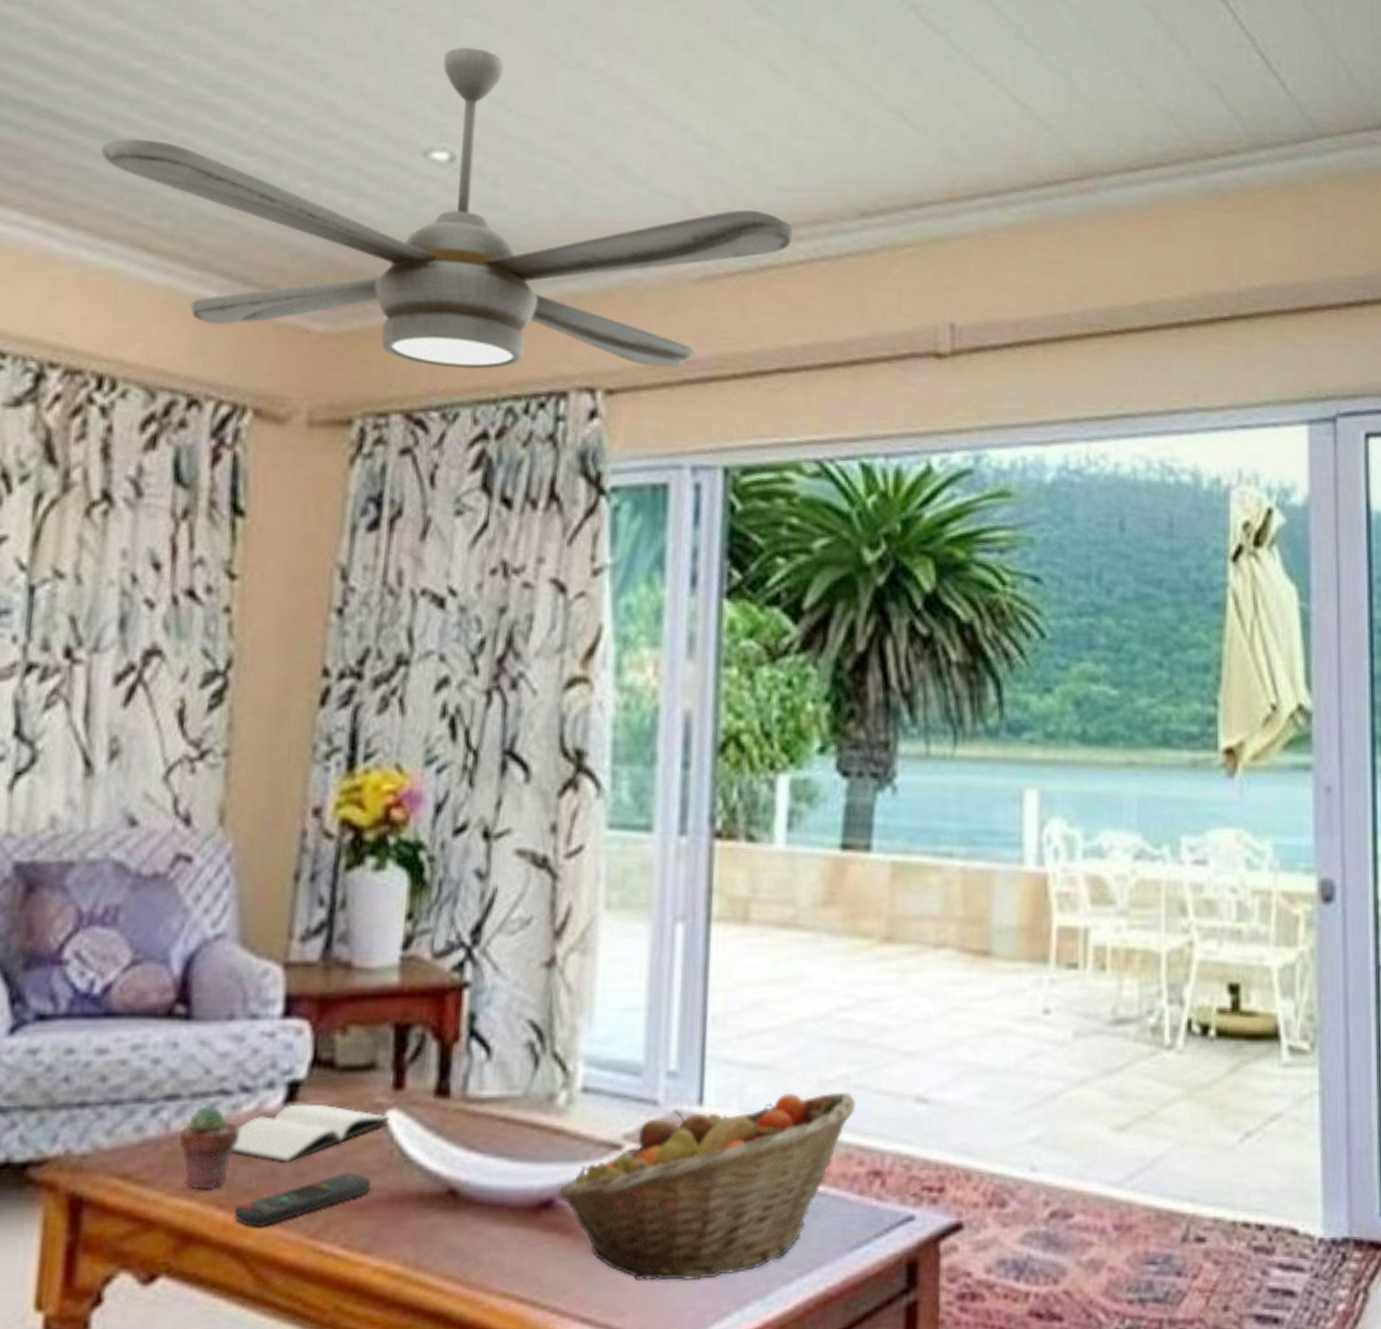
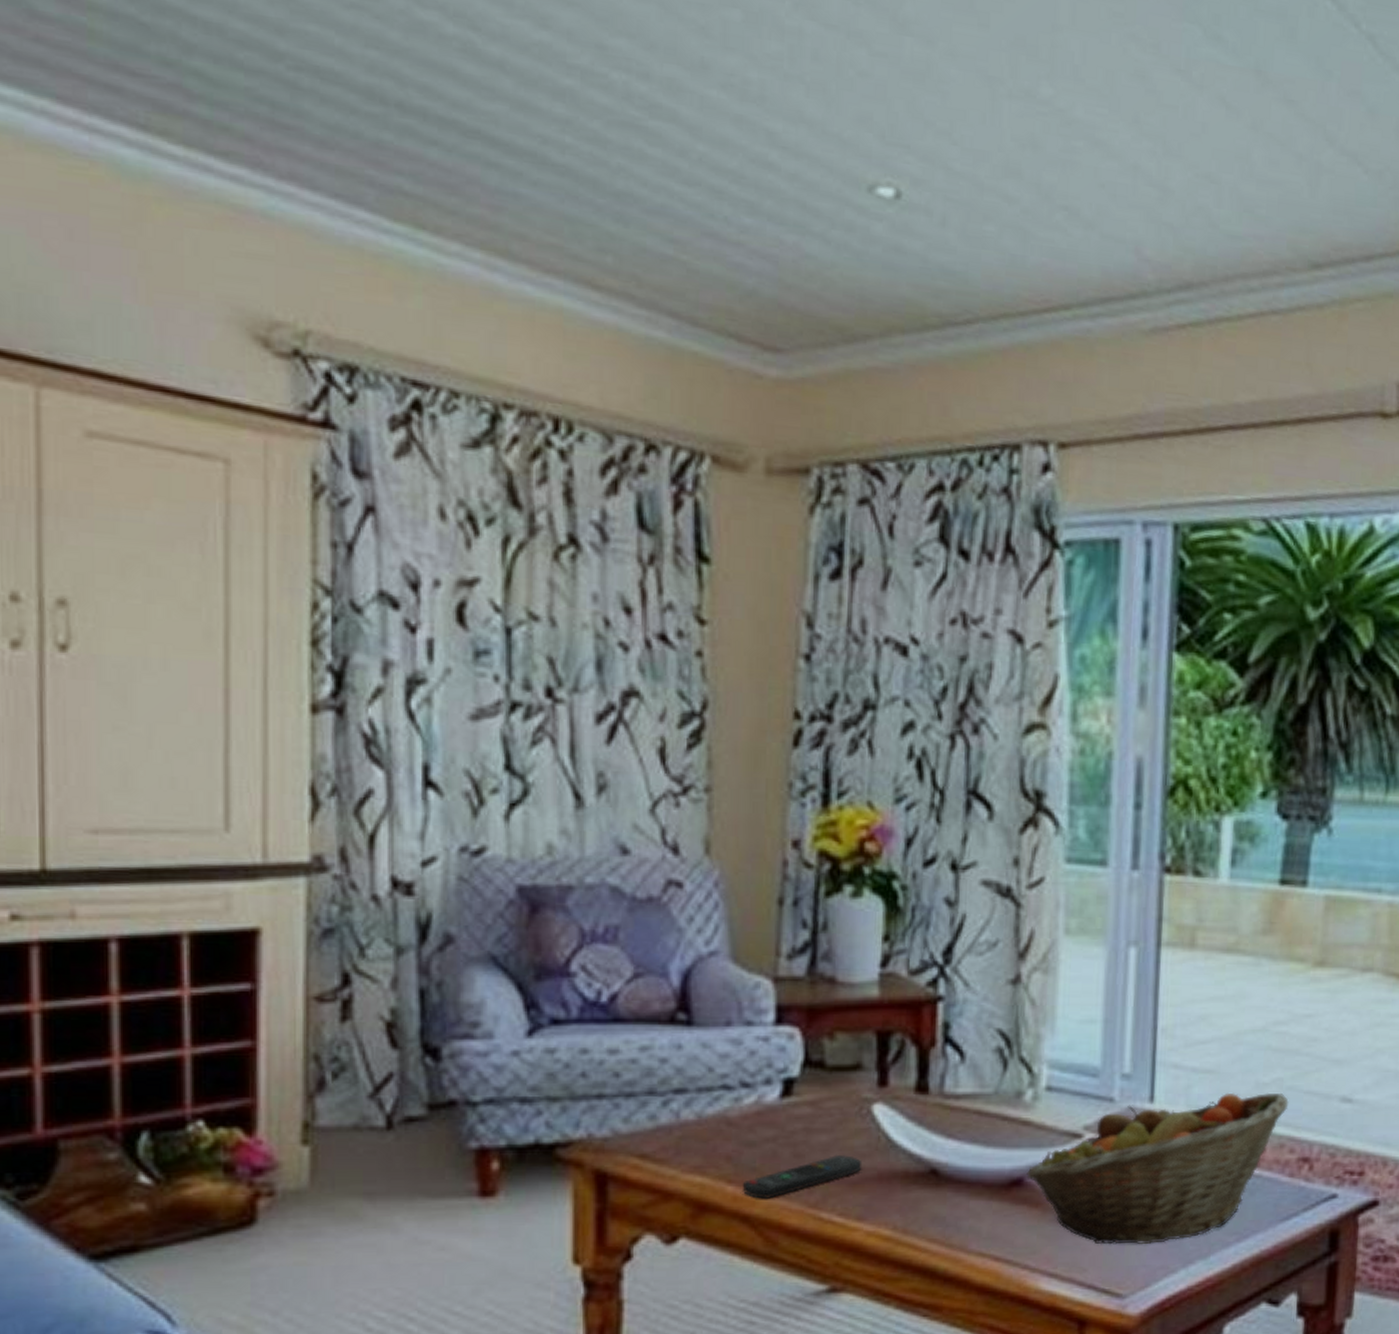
ceiling fan: present [100,47,793,370] -> none [535,71,1244,422]
potted succulent: present [179,1105,241,1191] -> none [688,1098,743,1168]
book: present [232,1103,392,1163] -> none [737,1097,878,1146]

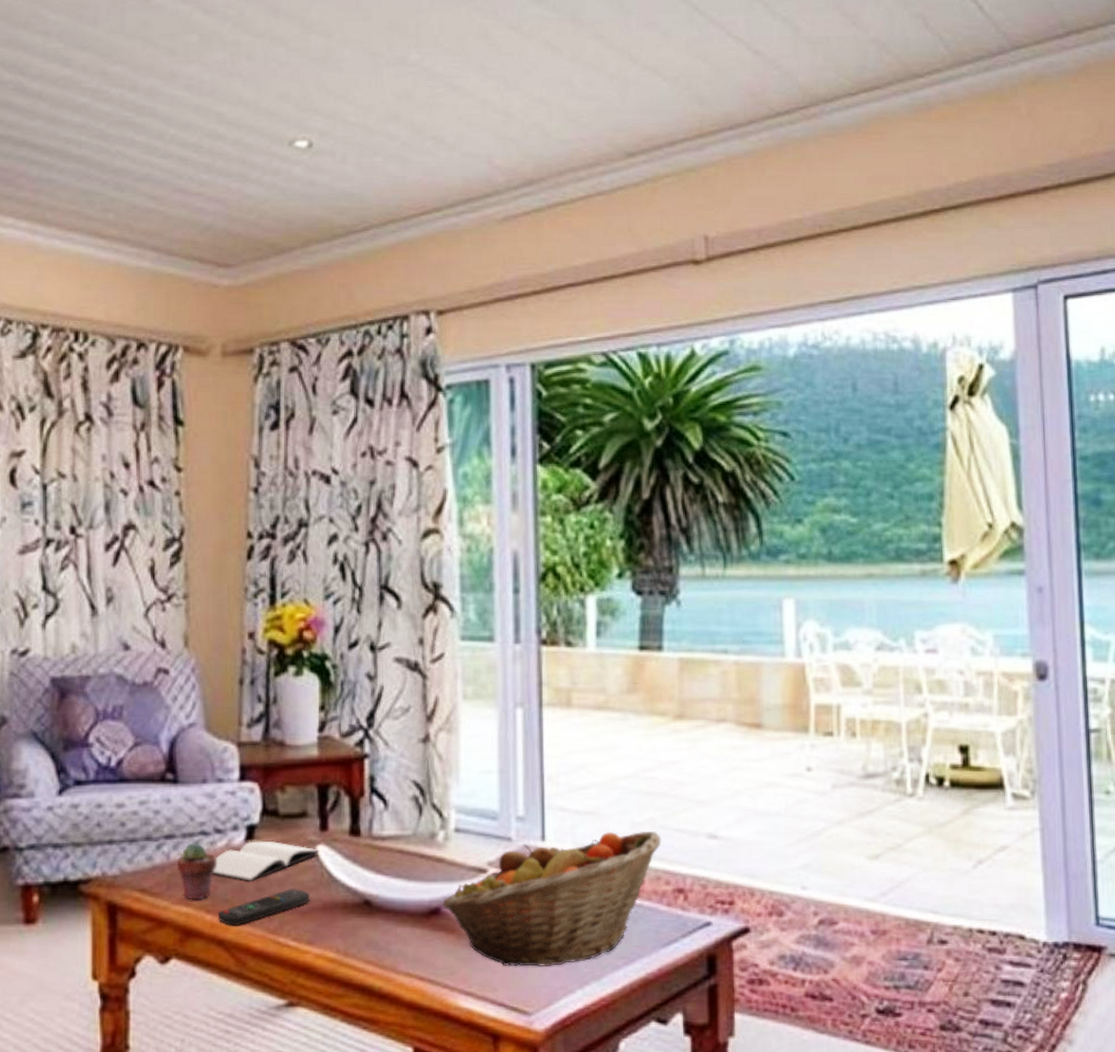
potted succulent: none [688,1098,743,1168] -> present [176,842,217,900]
book: none [737,1097,878,1146] -> present [213,841,321,881]

